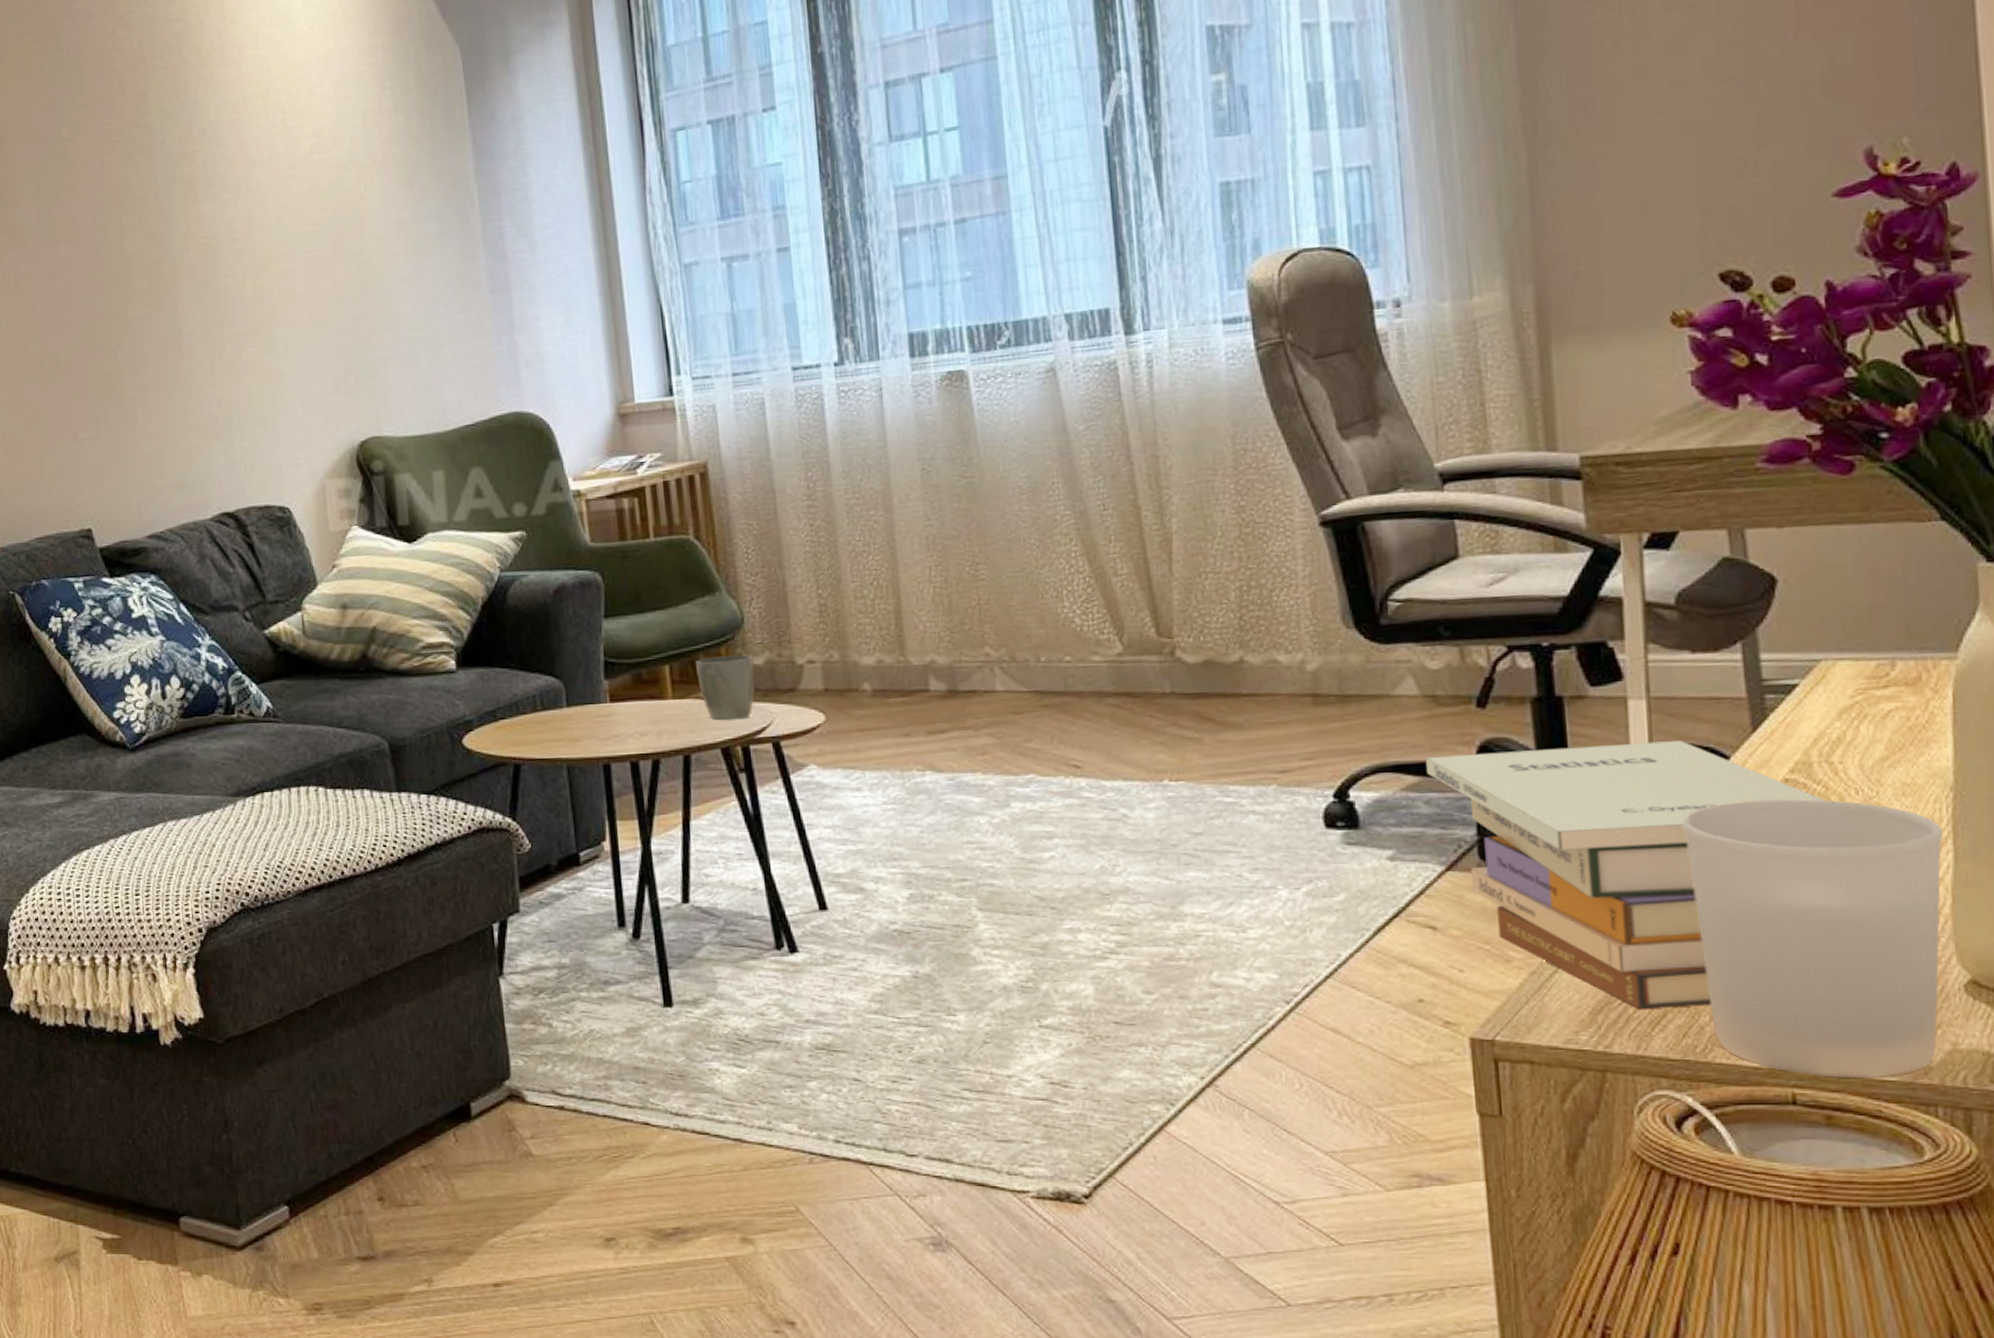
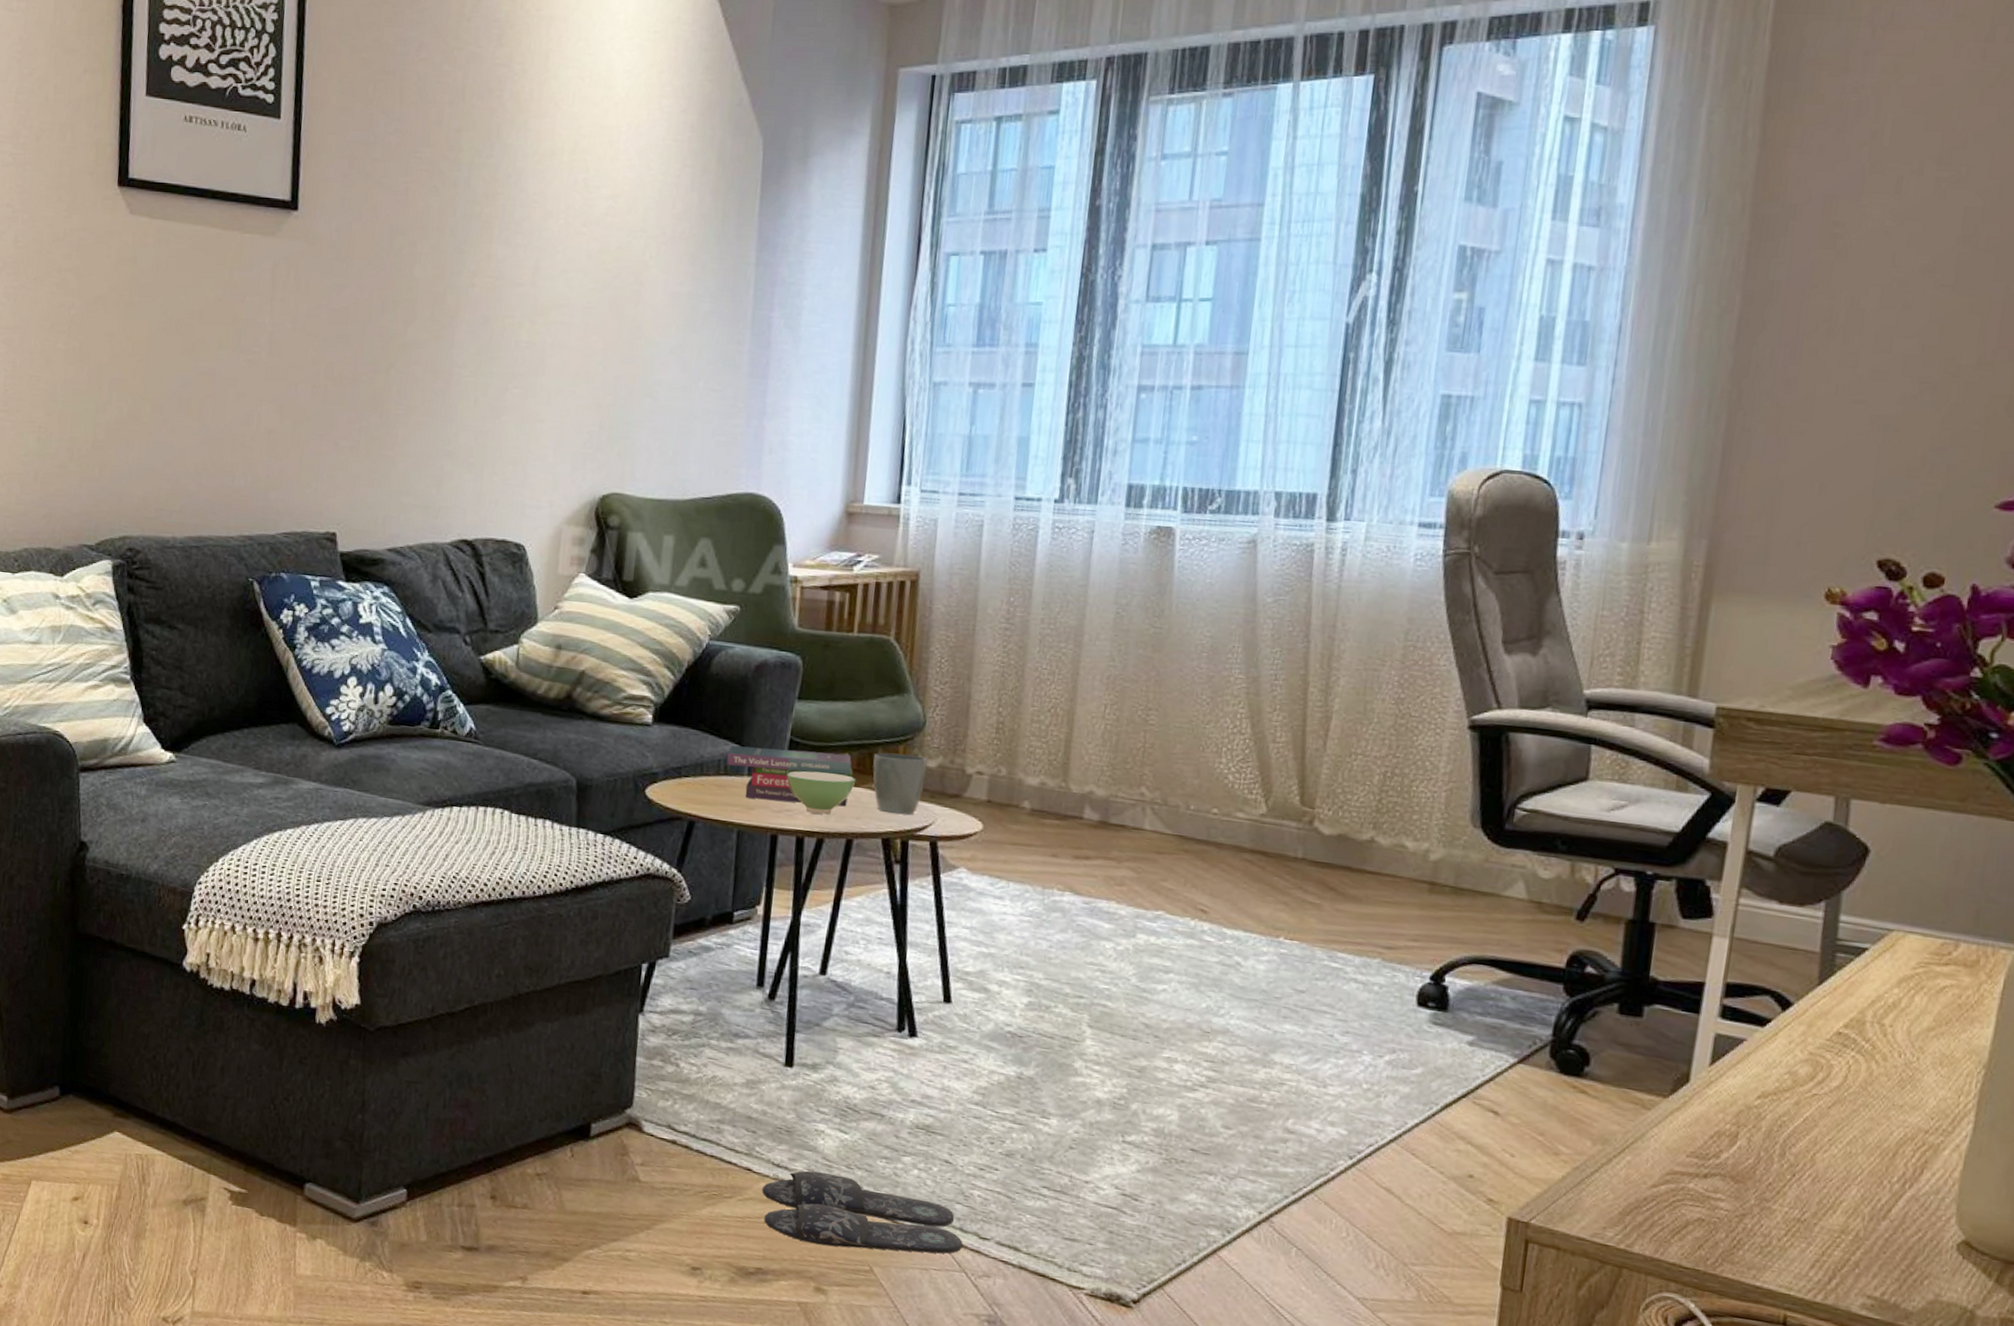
books: none [541,666,678,730] -> present [727,745,853,807]
bowl: none [607,688,682,734] -> present [786,770,856,815]
slippers: none [665,1113,890,1192] -> present [762,1170,963,1254]
books: present [1426,741,1826,1010] -> none [1519,957,1871,1223]
candle holder: present [1682,798,1944,1079] -> none [1727,1044,1969,1316]

